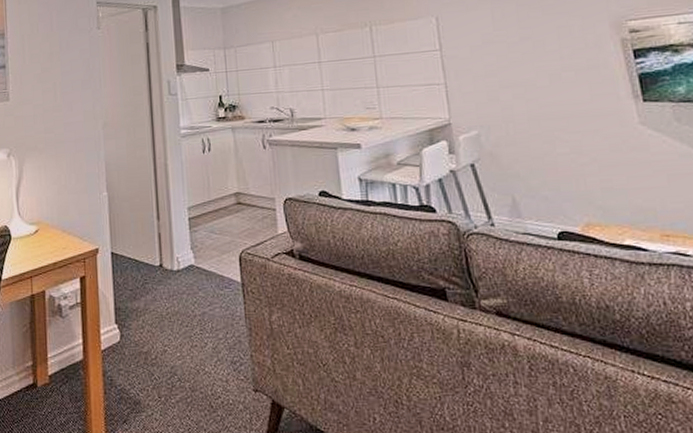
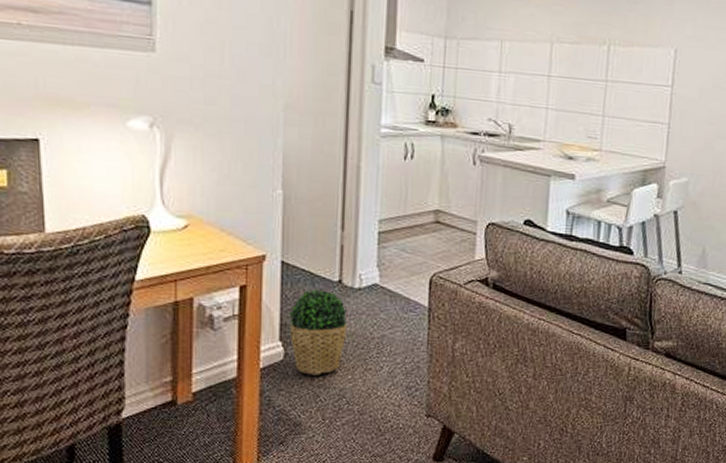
potted plant: none [121,274,172,354] -> present [289,289,348,375]

